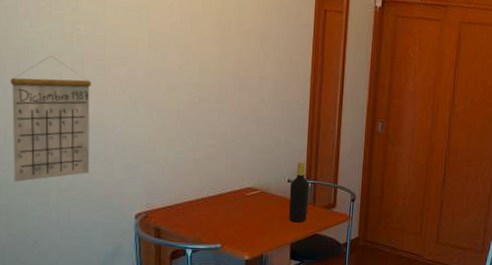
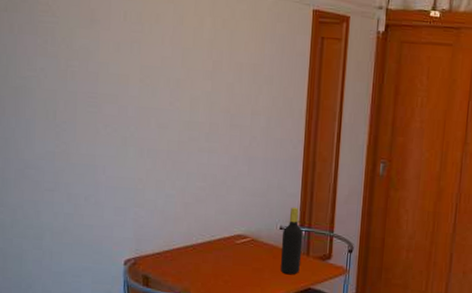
calendar: present [11,55,92,182] -> none [9,94,84,225]

